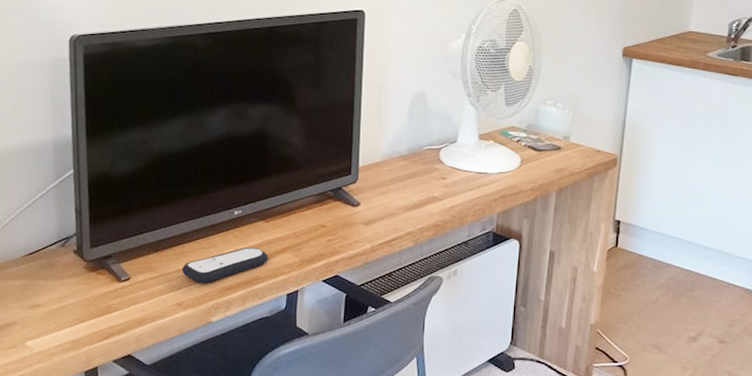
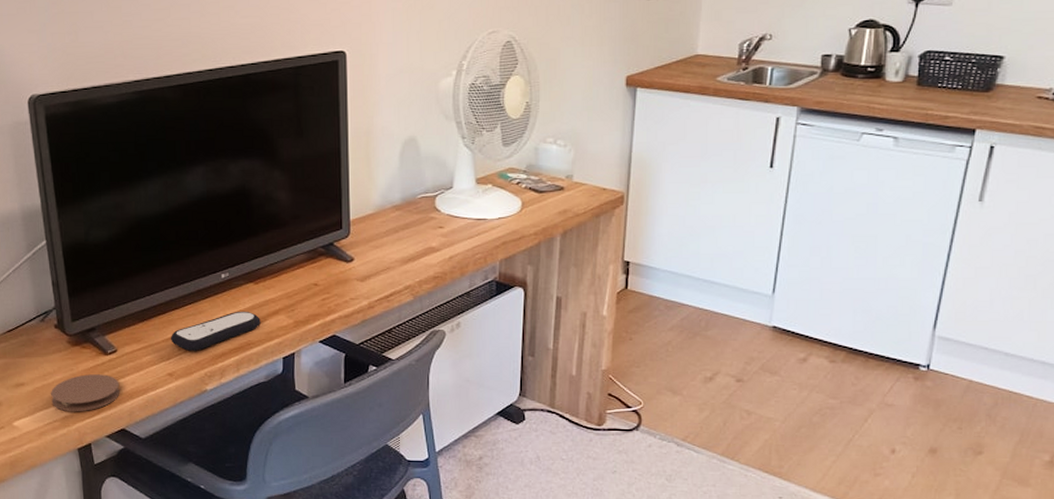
coaster: none [64,299,130,336] -> present [51,374,120,412]

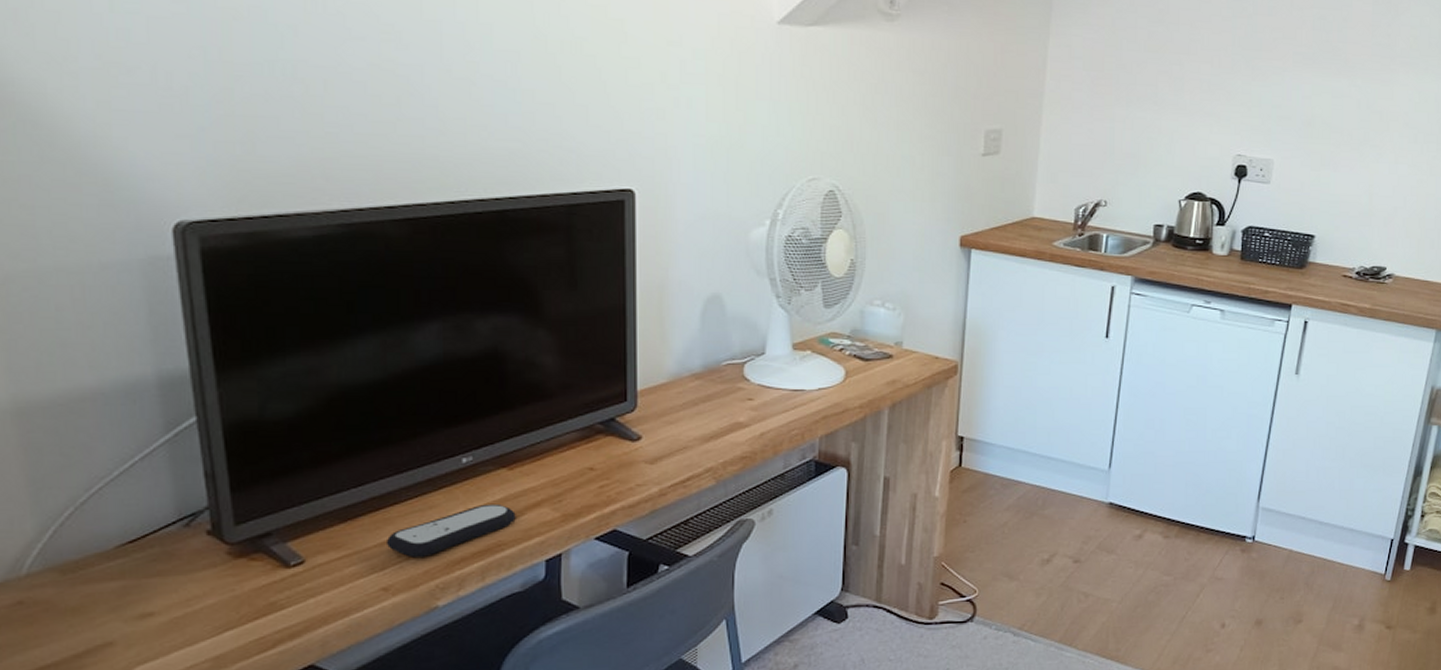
coaster: present [51,374,120,412] -> none [198,594,309,648]

